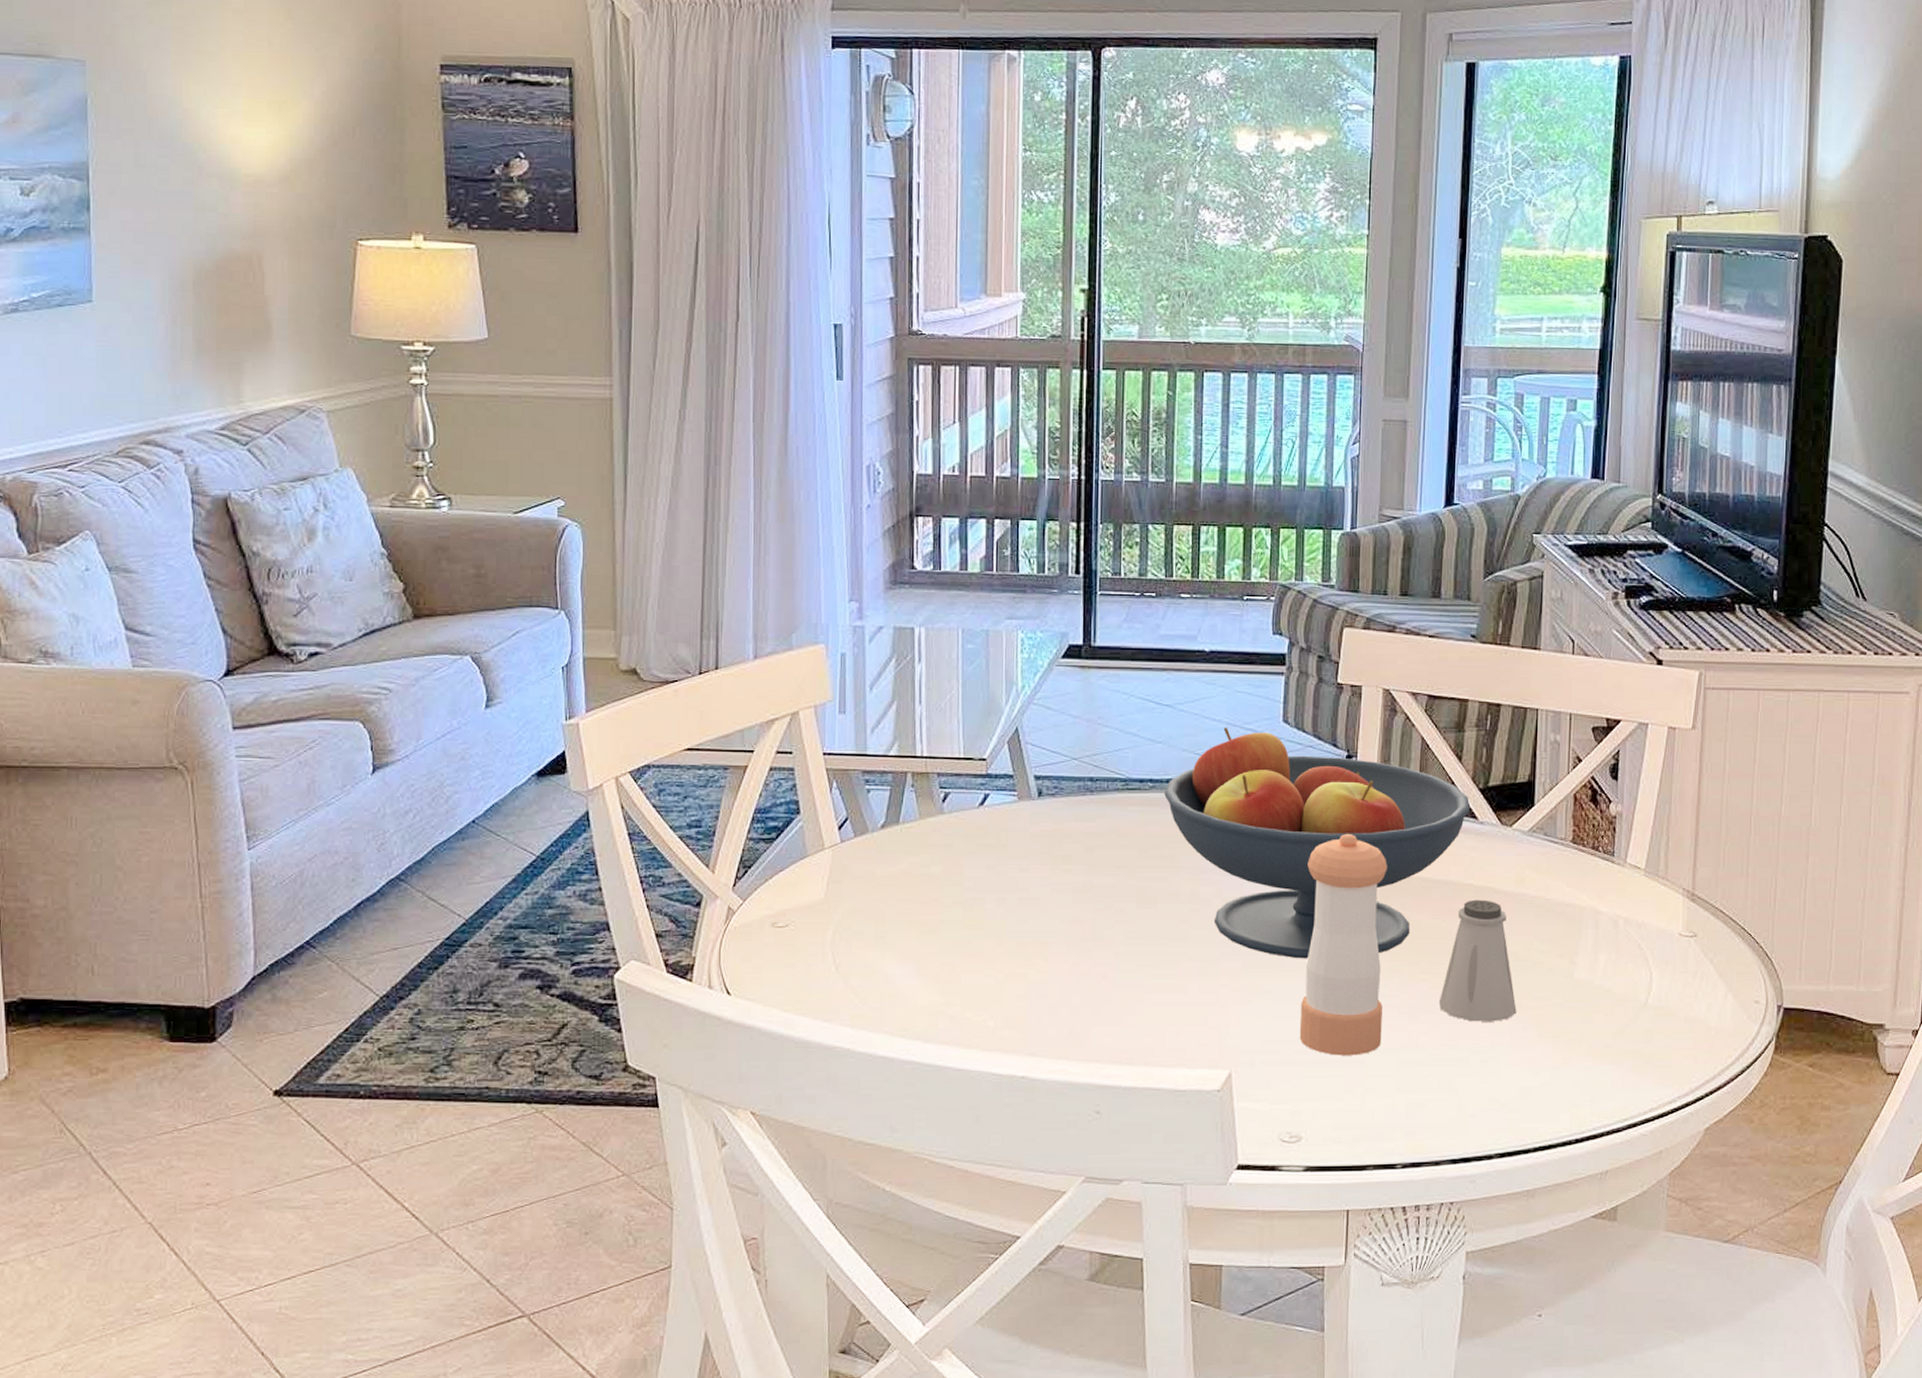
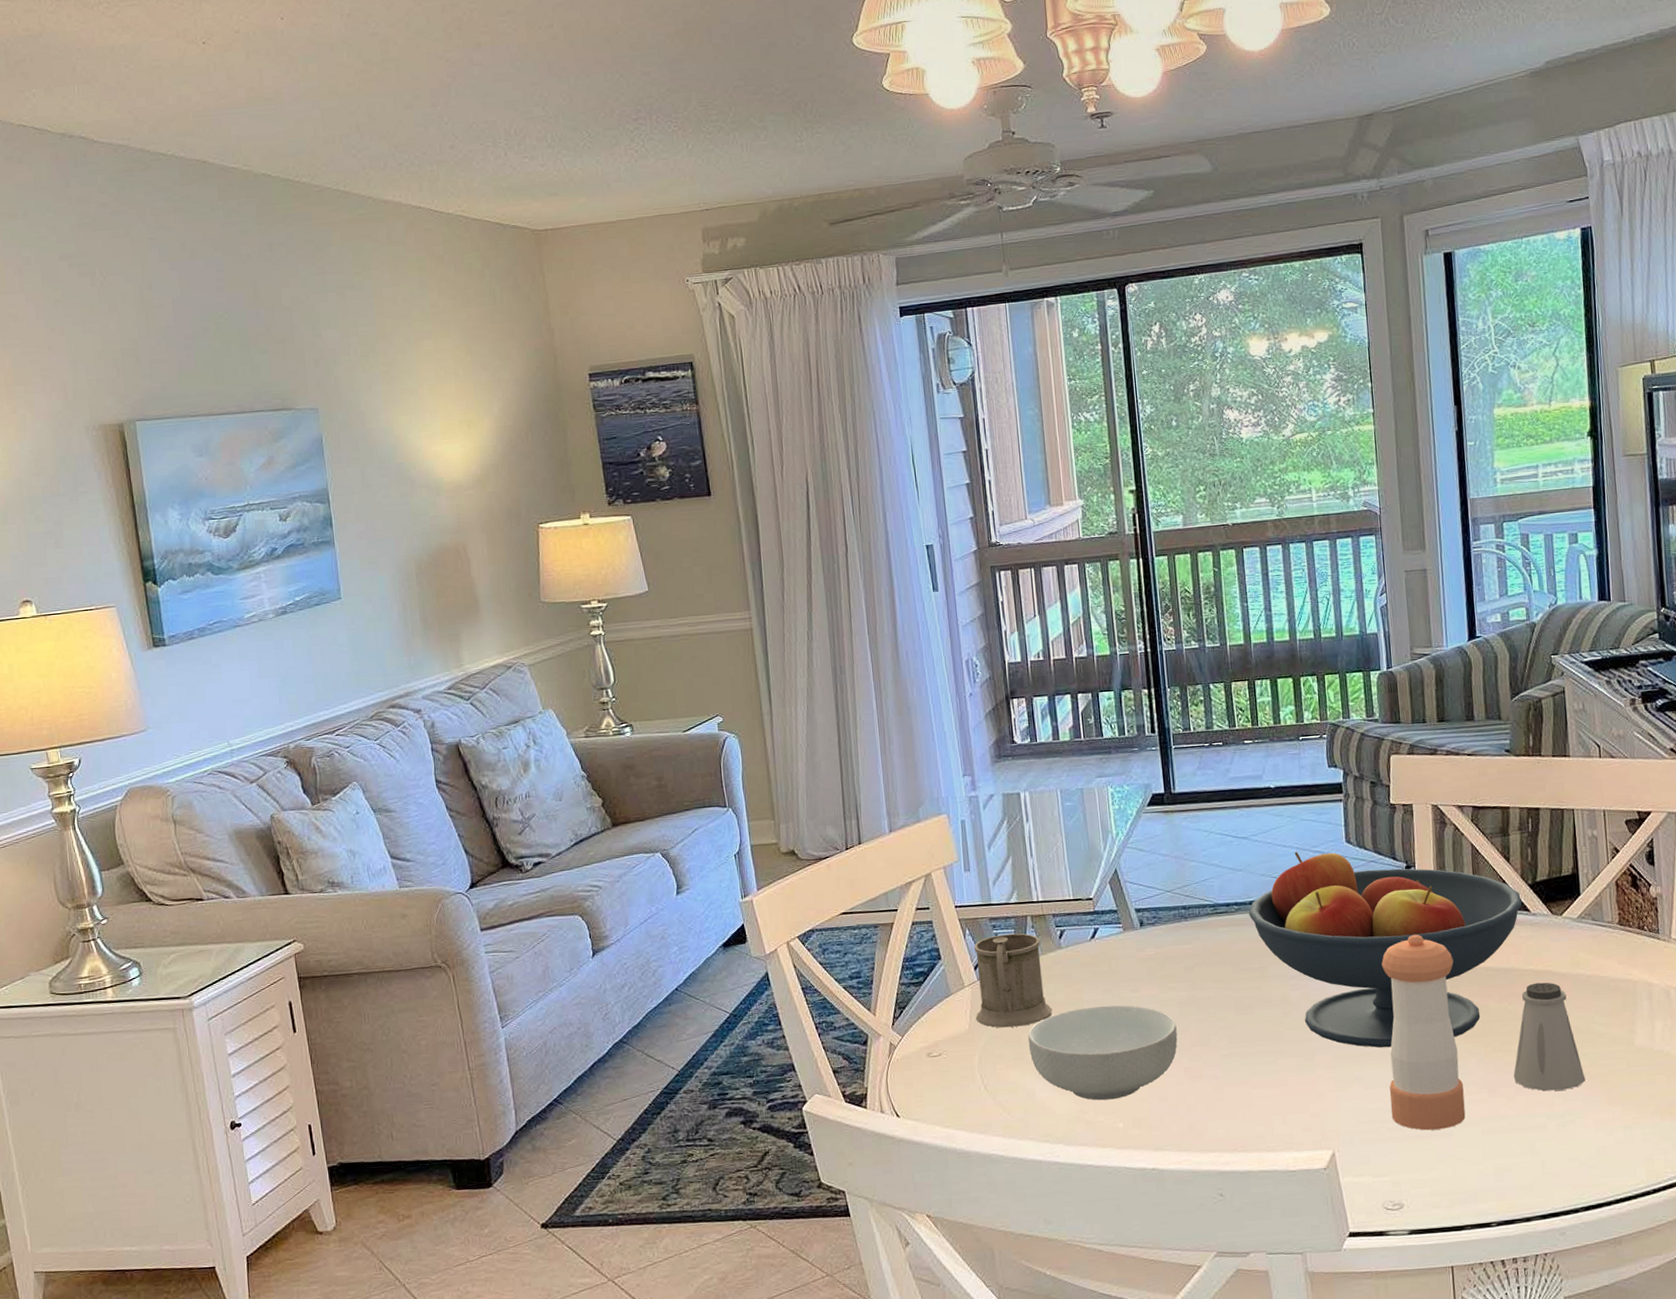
mug: none [834,791,925,900] -> present [974,933,1052,1028]
cereal bowl: none [892,884,1067,994] -> present [1028,1005,1178,1101]

